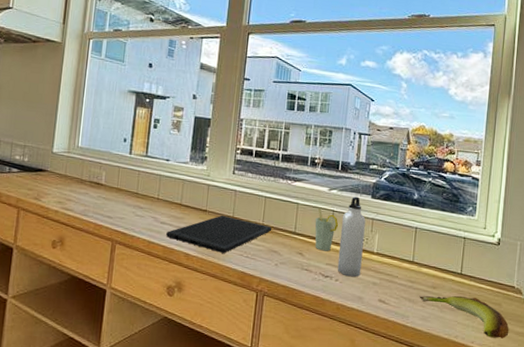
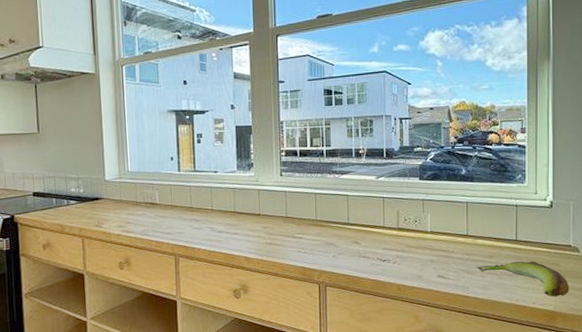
cutting board: present [166,215,272,253] -> none [225,216,326,252]
cup: present [315,208,339,251] -> none [366,197,390,237]
water bottle: present [337,196,366,277] -> none [392,180,417,258]

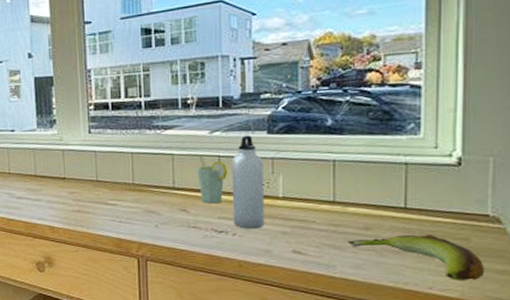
cup: none [366,197,390,237] -> present [197,156,228,204]
water bottle: none [392,180,417,258] -> present [231,135,265,229]

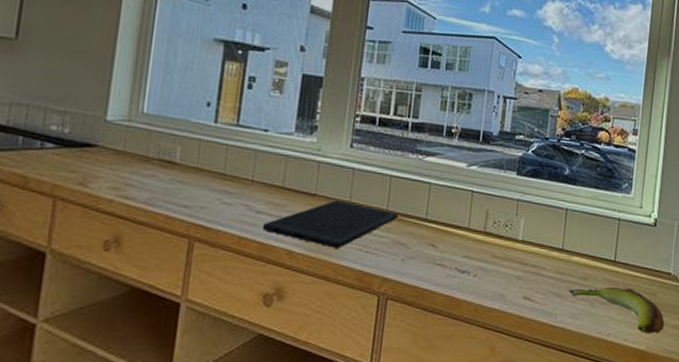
cutting board: none [25,180,146,221] -> present [263,200,399,248]
cup: present [197,156,228,204] -> none [450,188,479,241]
water bottle: present [231,135,265,229] -> none [476,173,510,271]

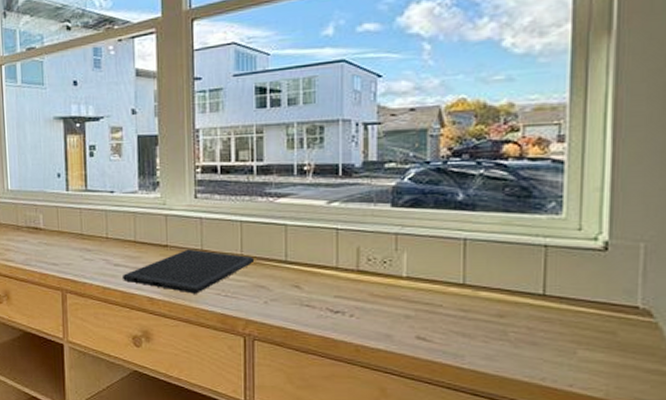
banana: present [568,286,665,333] -> none [478,324,633,379]

